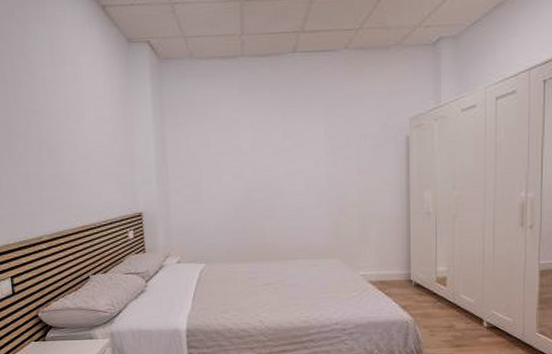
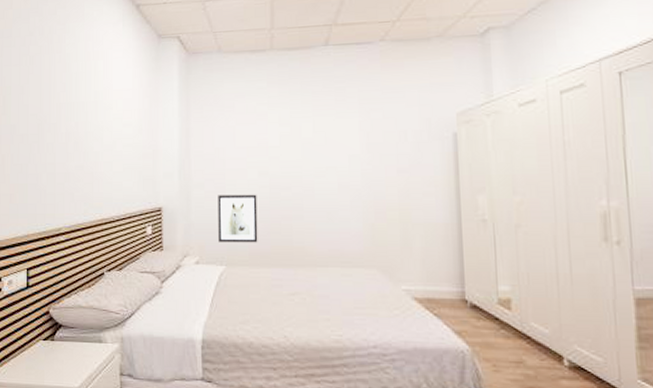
wall art: none [195,197,234,243] -> present [218,194,258,243]

